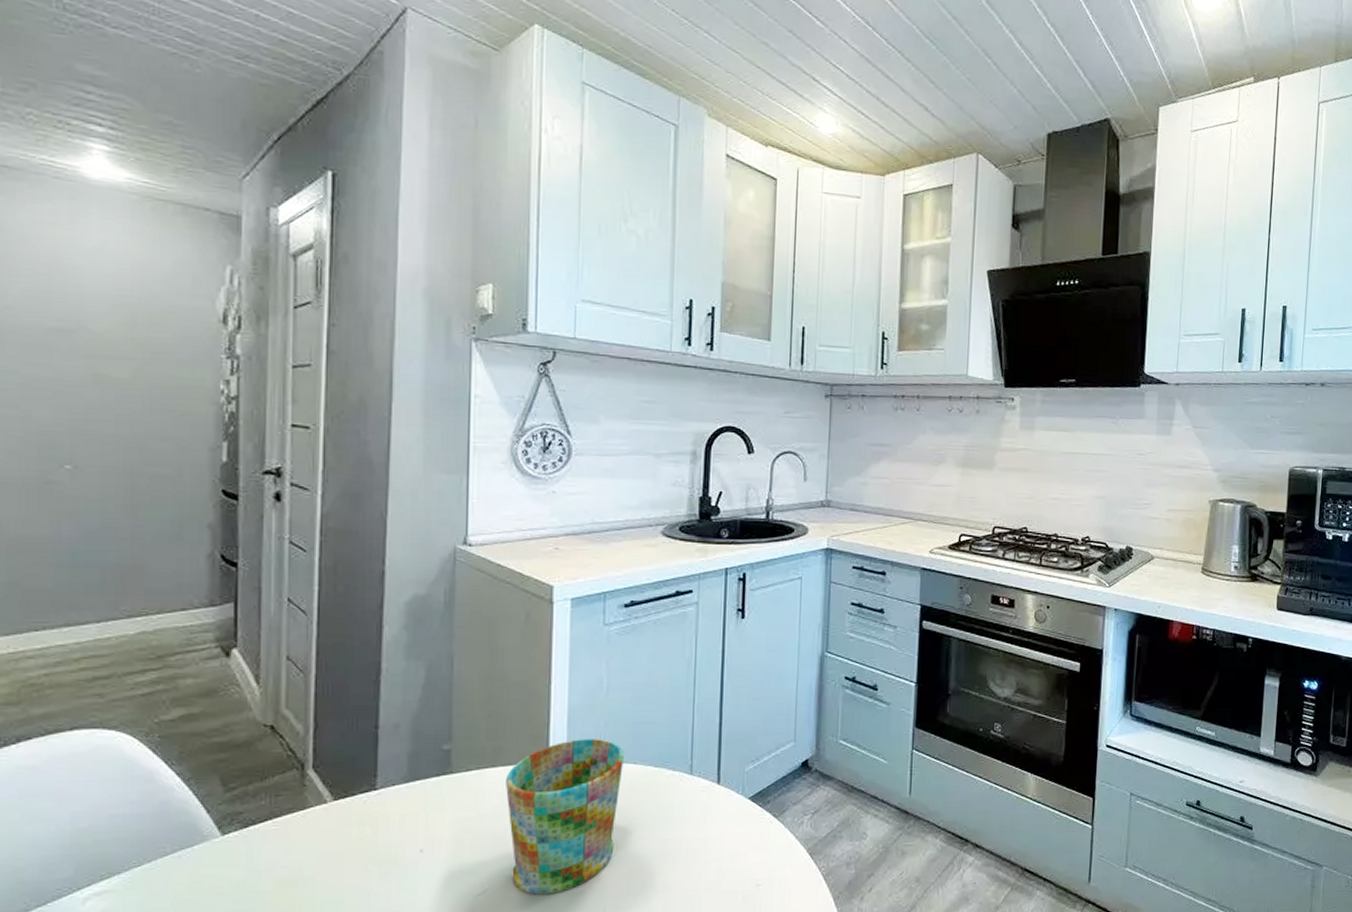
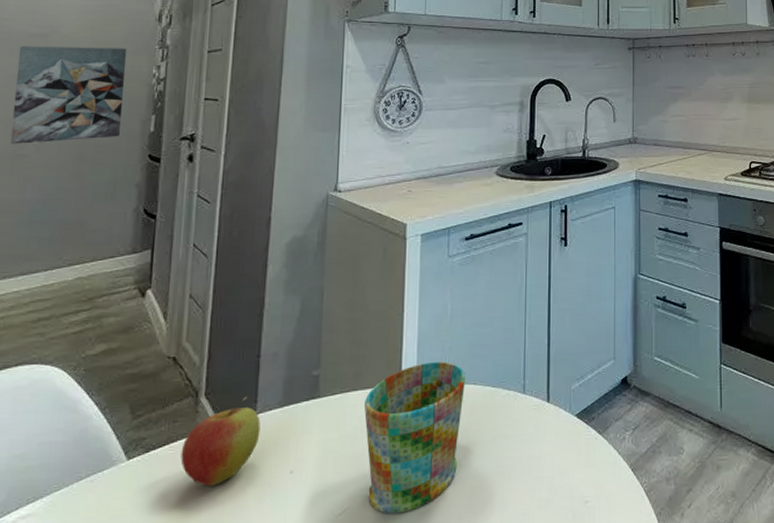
wall art: none [33,343,183,469] -> present [10,46,127,144]
apple: none [287,770,382,865] -> present [180,396,261,487]

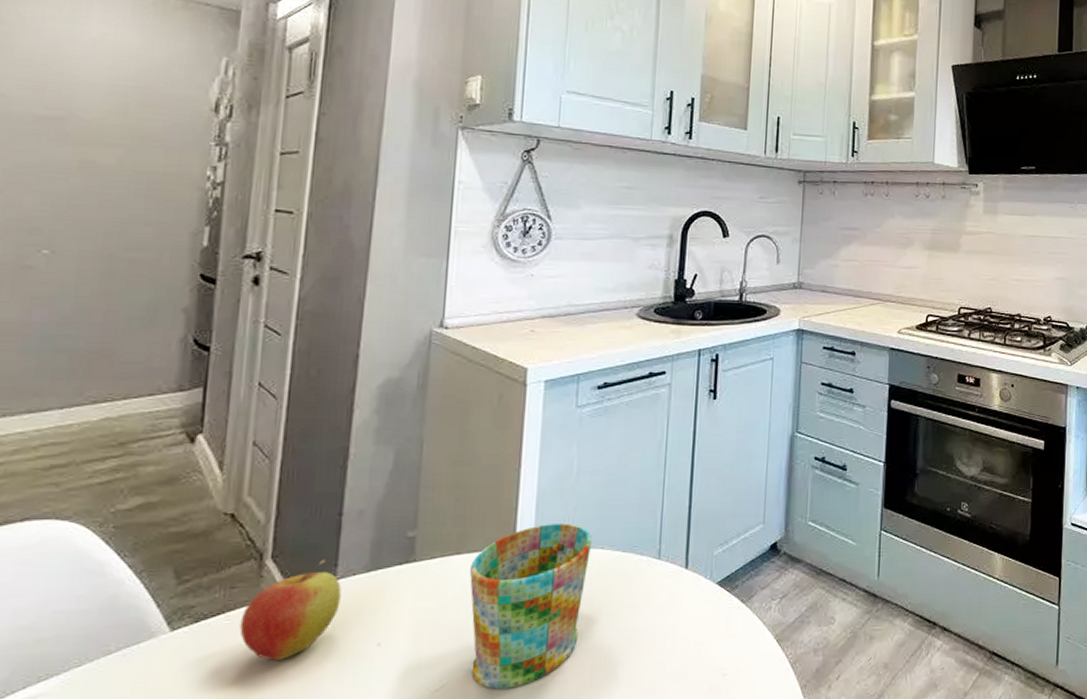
wall art: present [10,46,127,144] -> none [10,130,173,253]

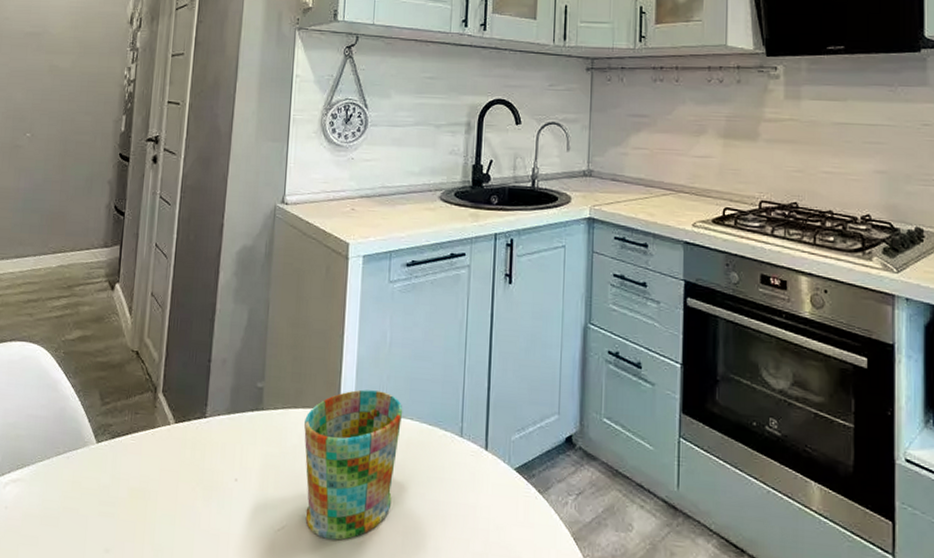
apple: present [239,559,342,662] -> none [140,398,210,482]

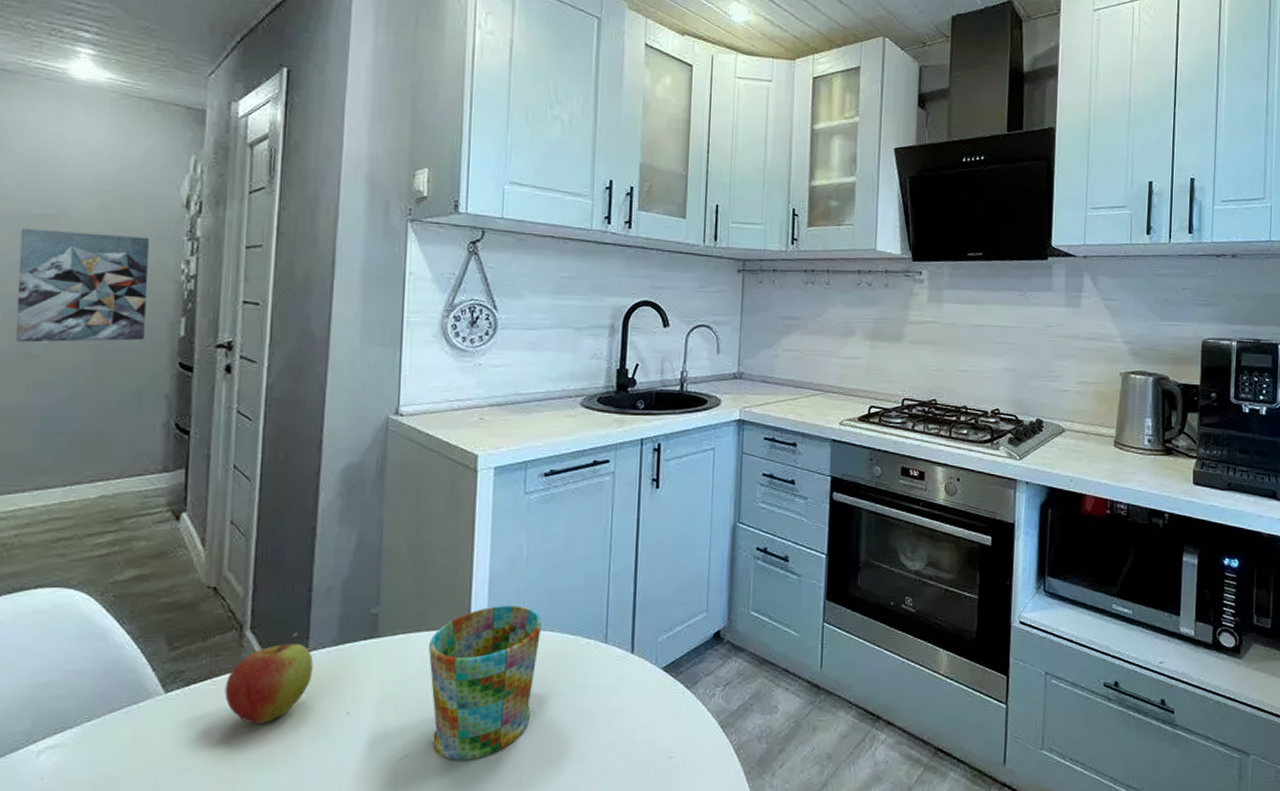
wall art: none [9,44,104,136] -> present [15,228,150,343]
apple: none [140,398,210,482] -> present [225,632,313,725]

